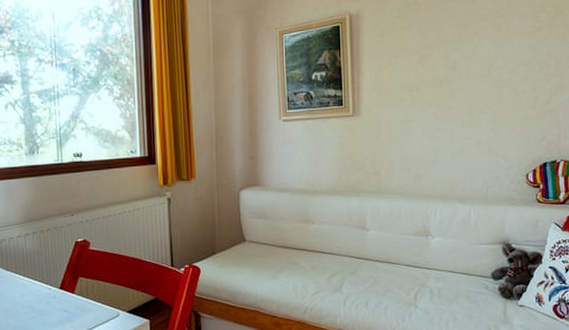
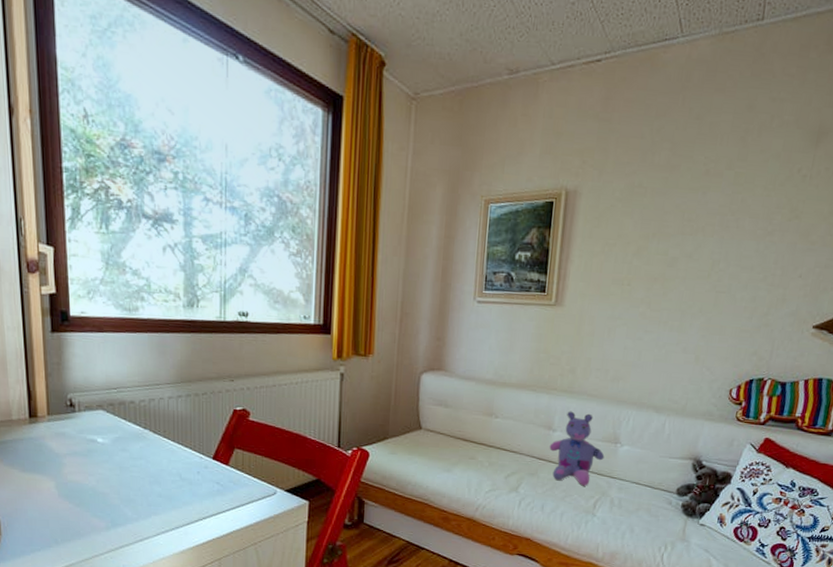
toy: none [365,210,418,280] -> present [549,411,605,486]

